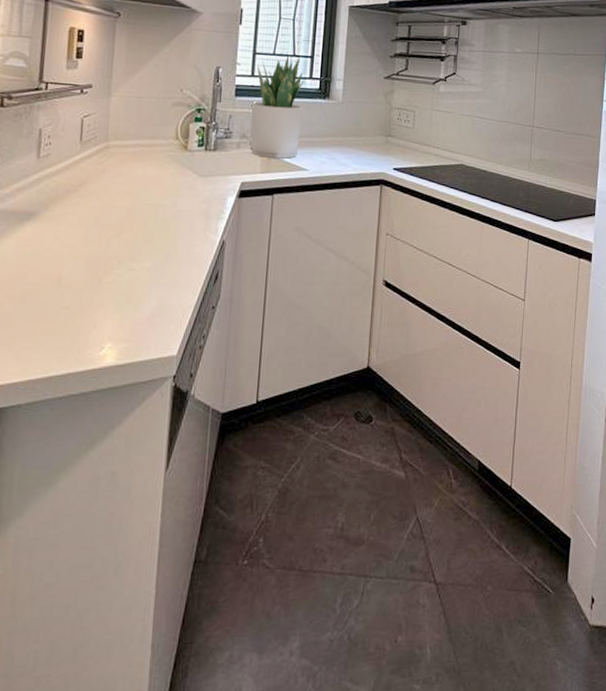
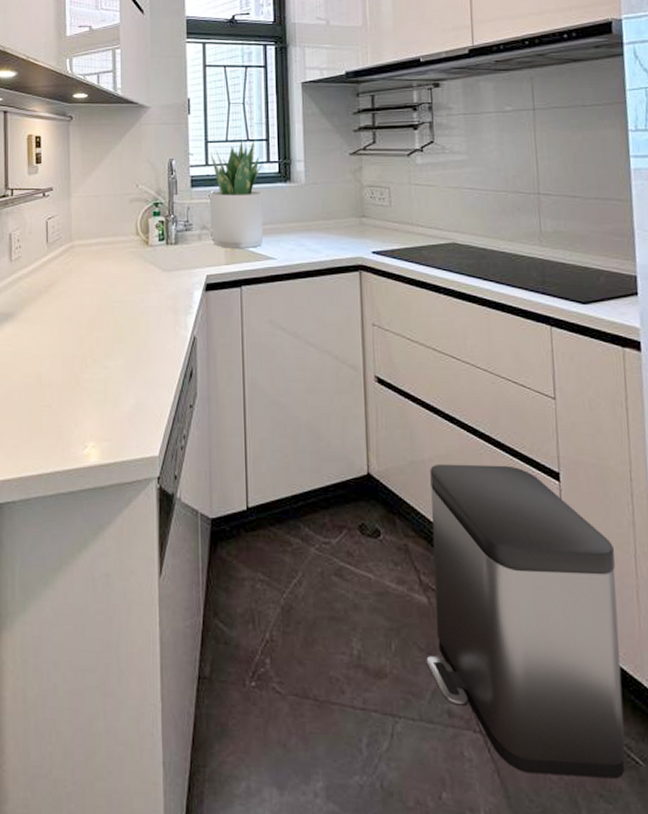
pedal bin: none [398,356,553,611] -> present [426,463,626,779]

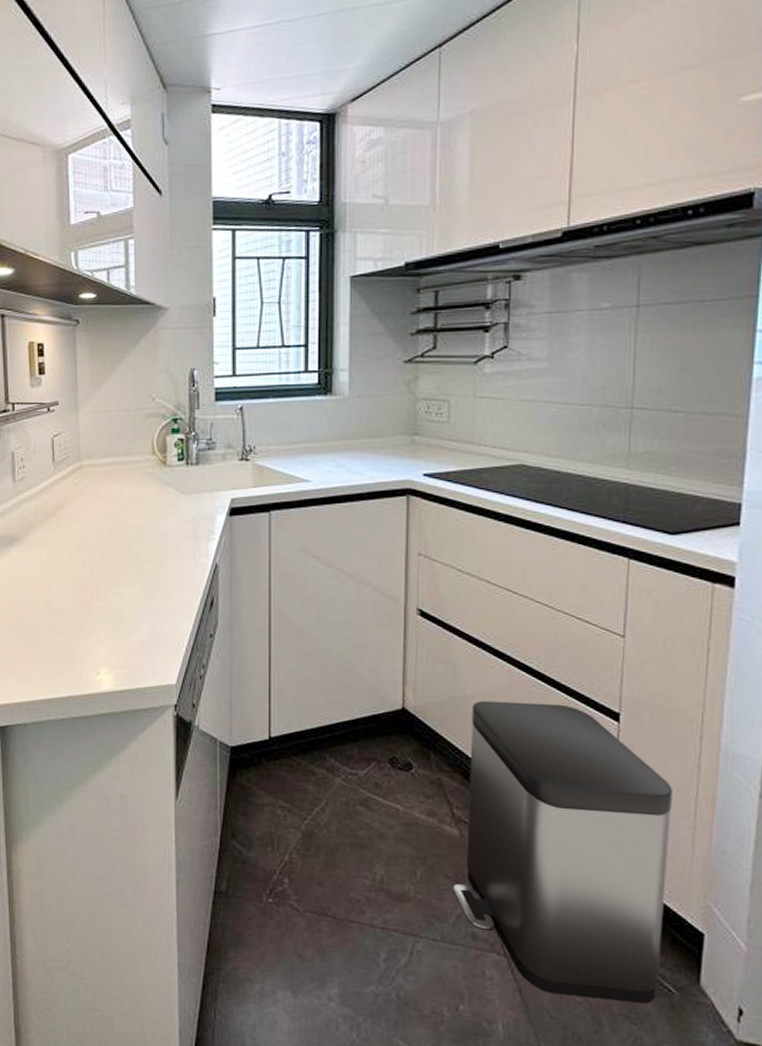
planter: present [210,141,264,248] -> none [237,347,299,469]

